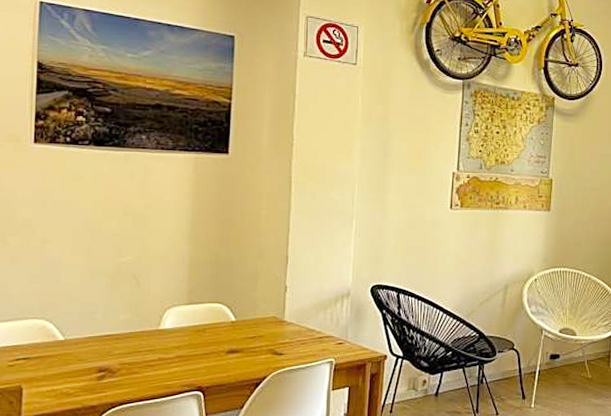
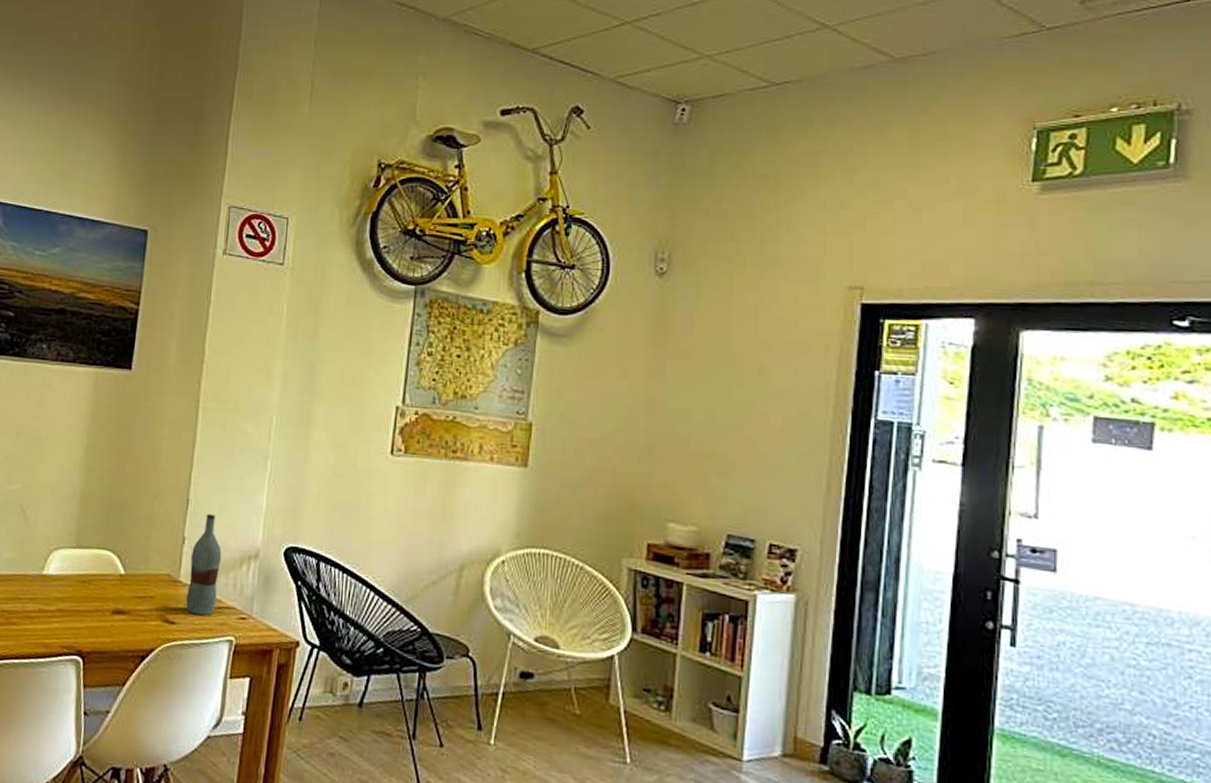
bottle: none [291,266,319,346] -> present [186,513,222,616]

